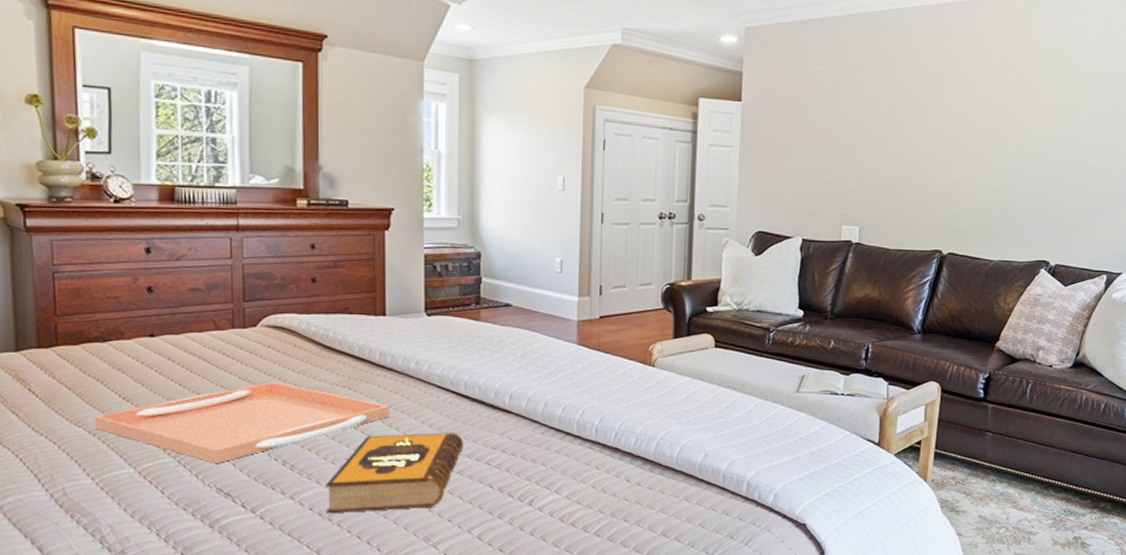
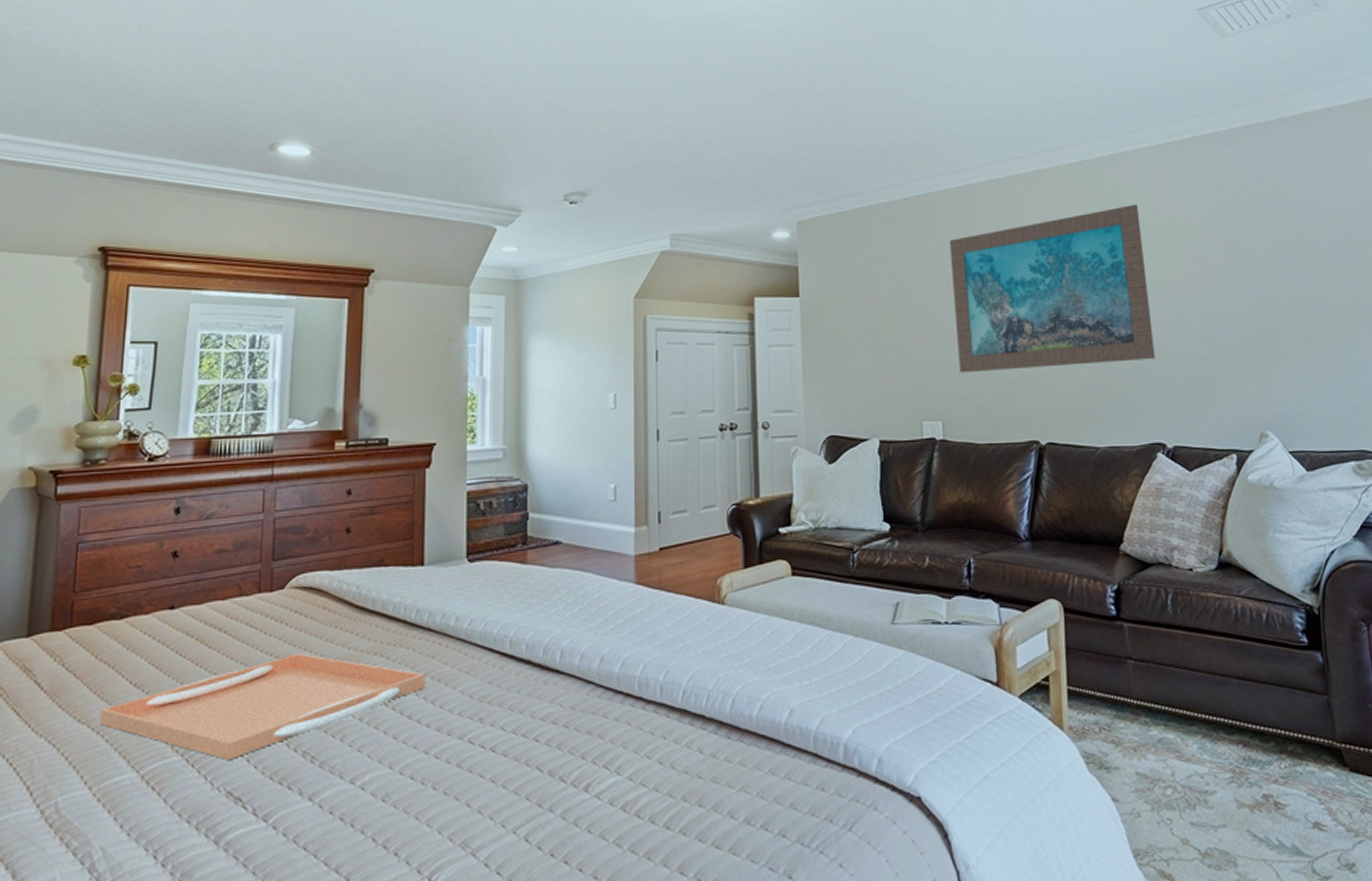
hardback book: present [326,431,463,514] -> none [349,701,508,818]
wall art: none [880,42,1064,188] -> present [949,204,1155,373]

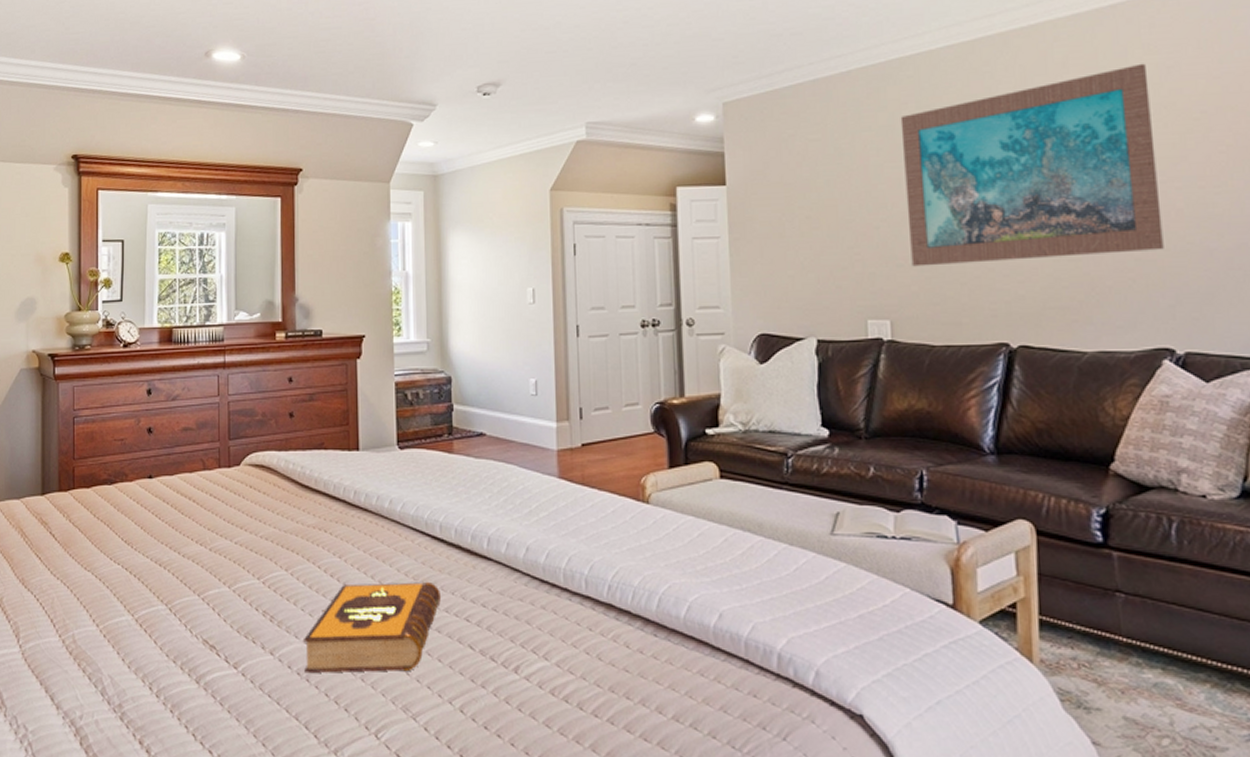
serving tray: present [99,653,426,761] -> none [101,524,365,613]
hardback book: none [349,701,508,818] -> present [304,581,441,674]

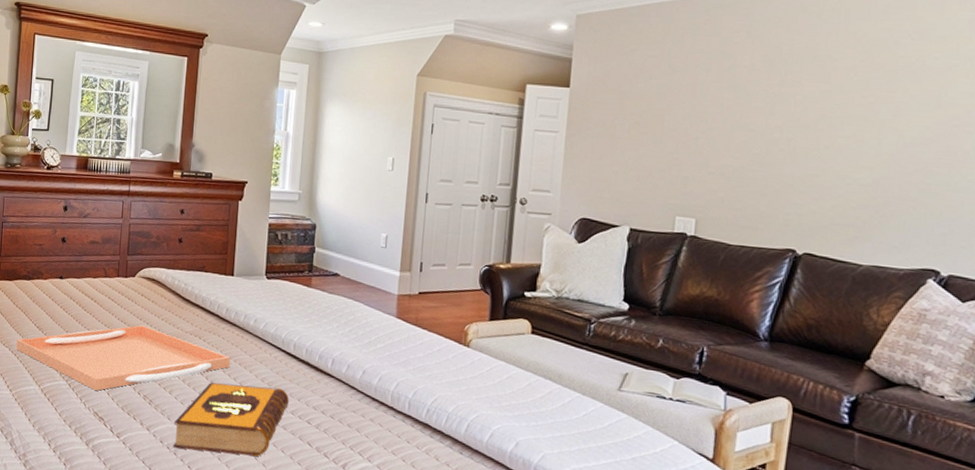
serving tray: none [101,524,365,613] -> present [16,325,231,391]
wall art: present [900,63,1164,267] -> none [721,18,960,185]

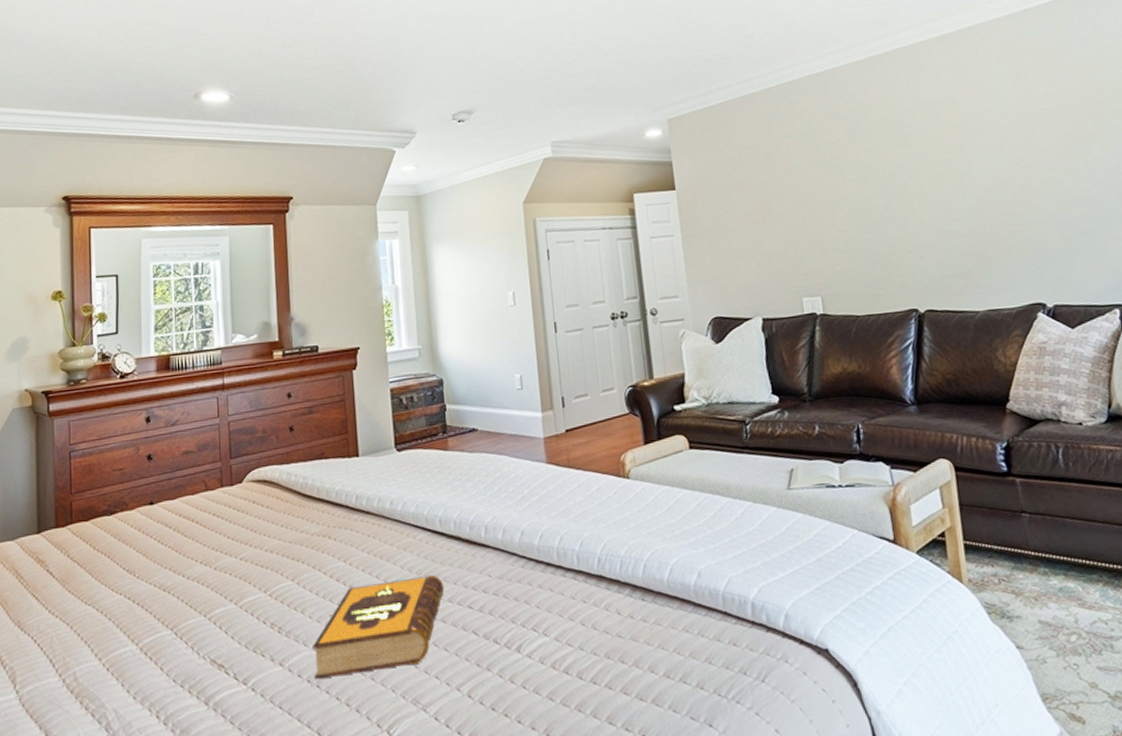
serving tray: present [16,325,231,391] -> none [102,538,370,633]

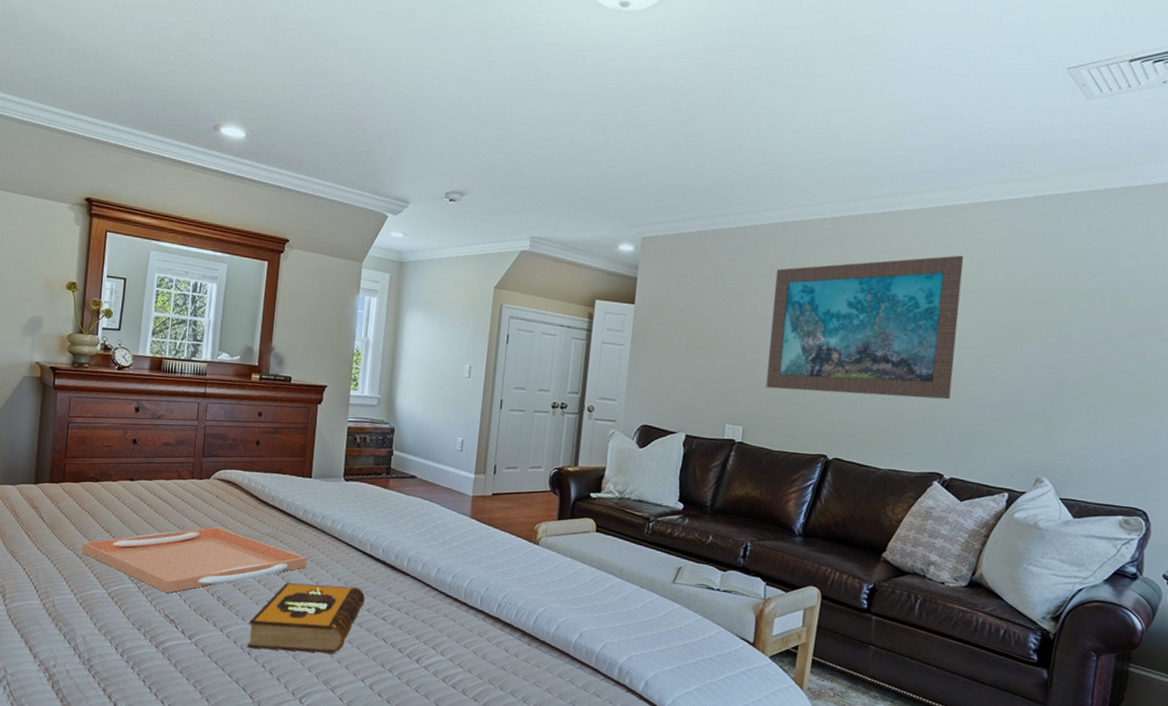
serving tray: none [102,538,370,633] -> present [81,527,307,594]
wall art: none [814,72,1029,250] -> present [766,255,964,400]

